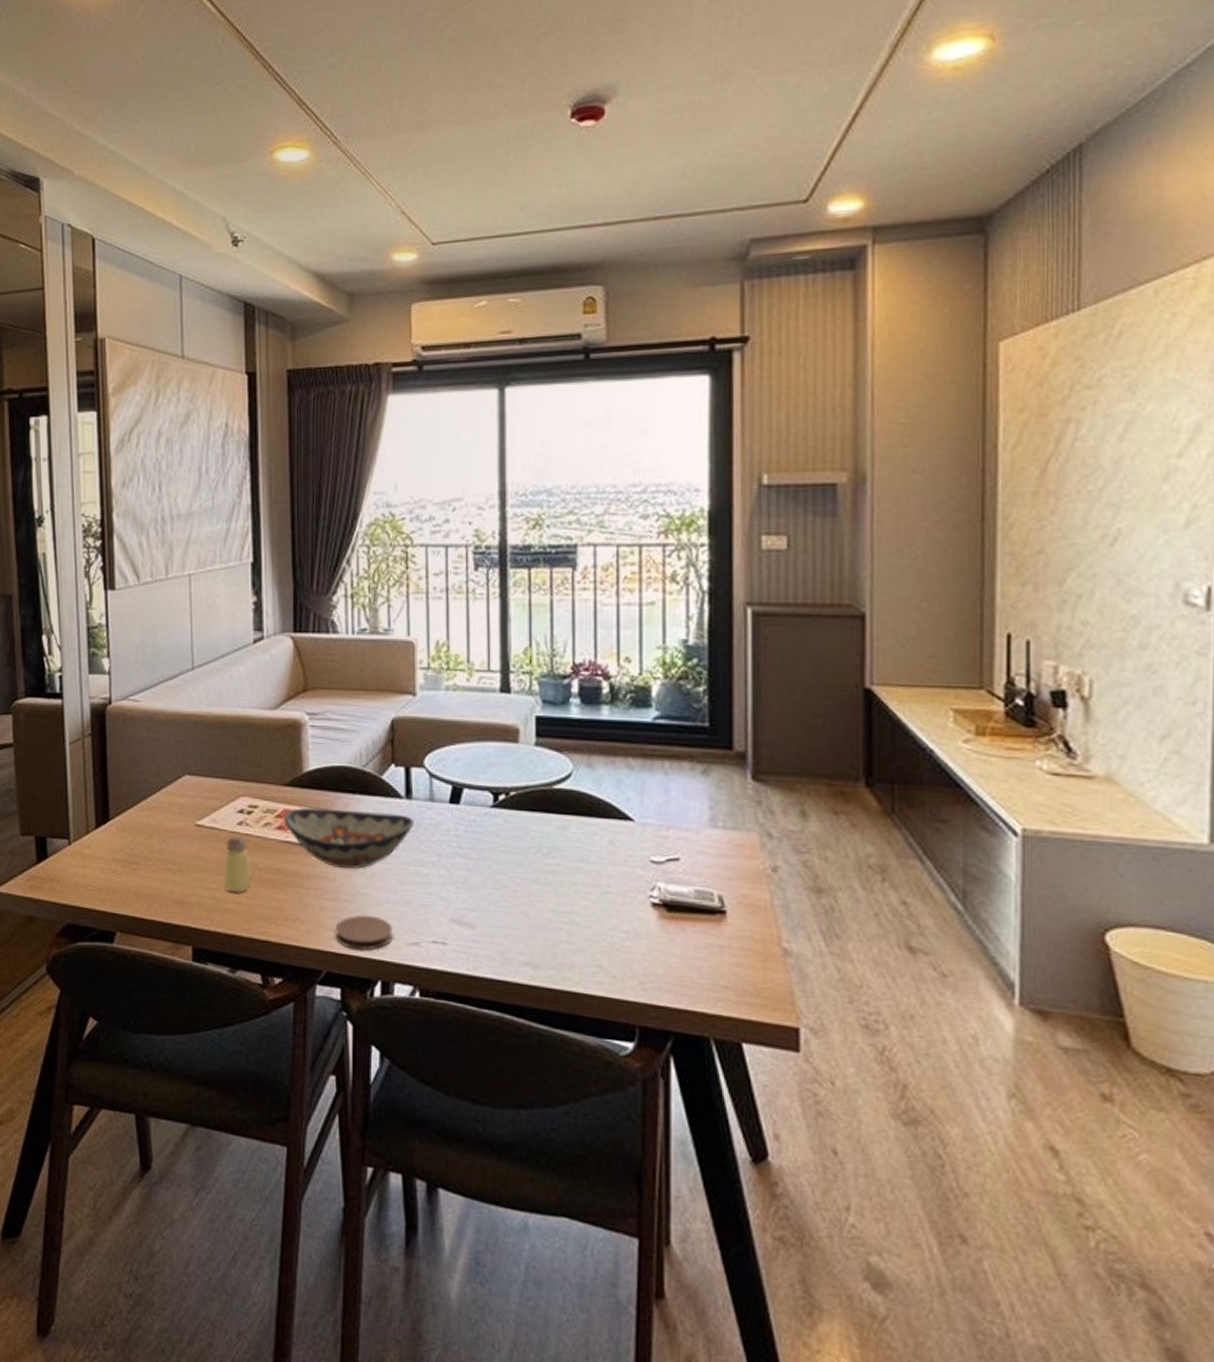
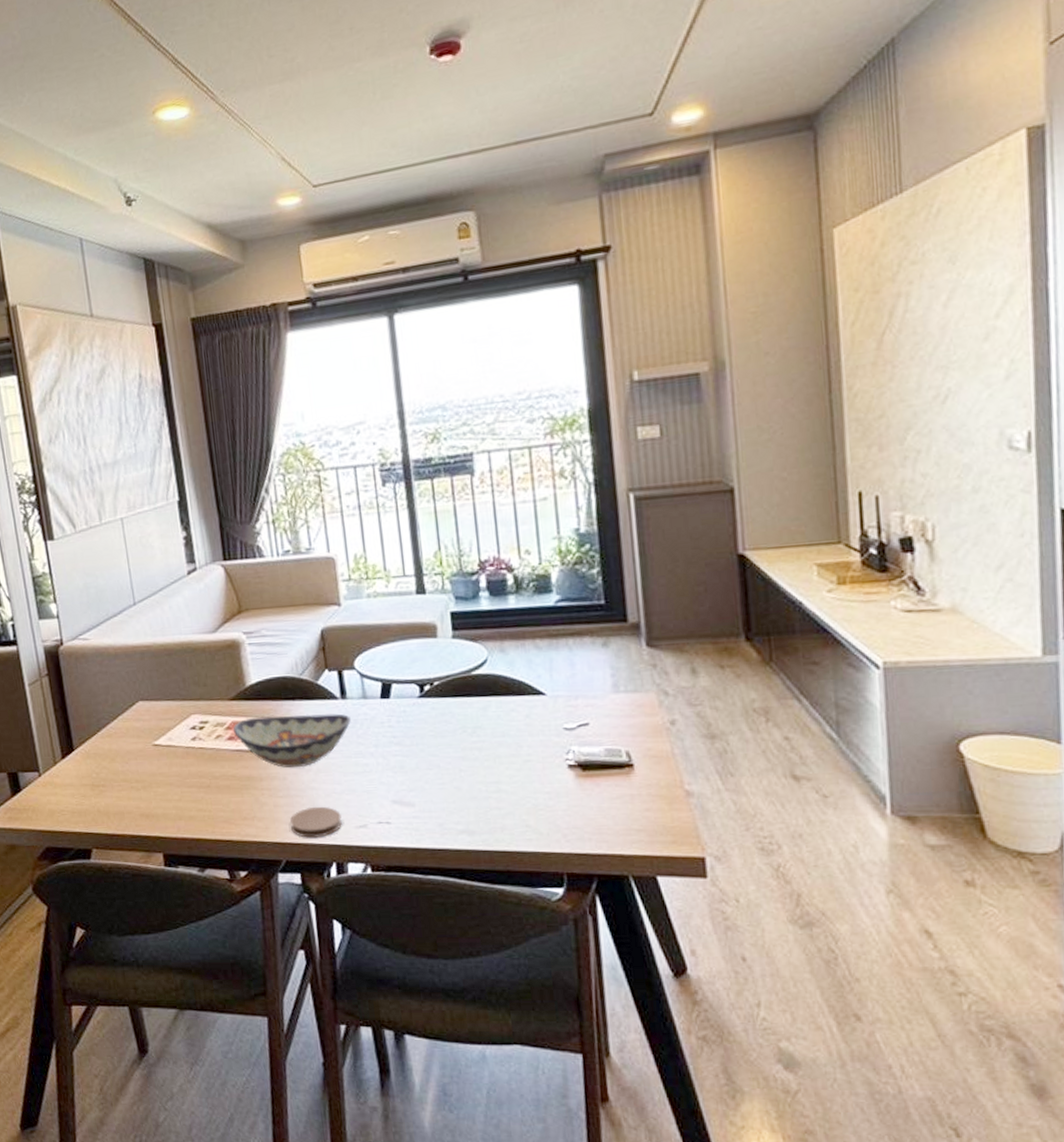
saltshaker: present [225,837,251,893] -> none [183,751,210,801]

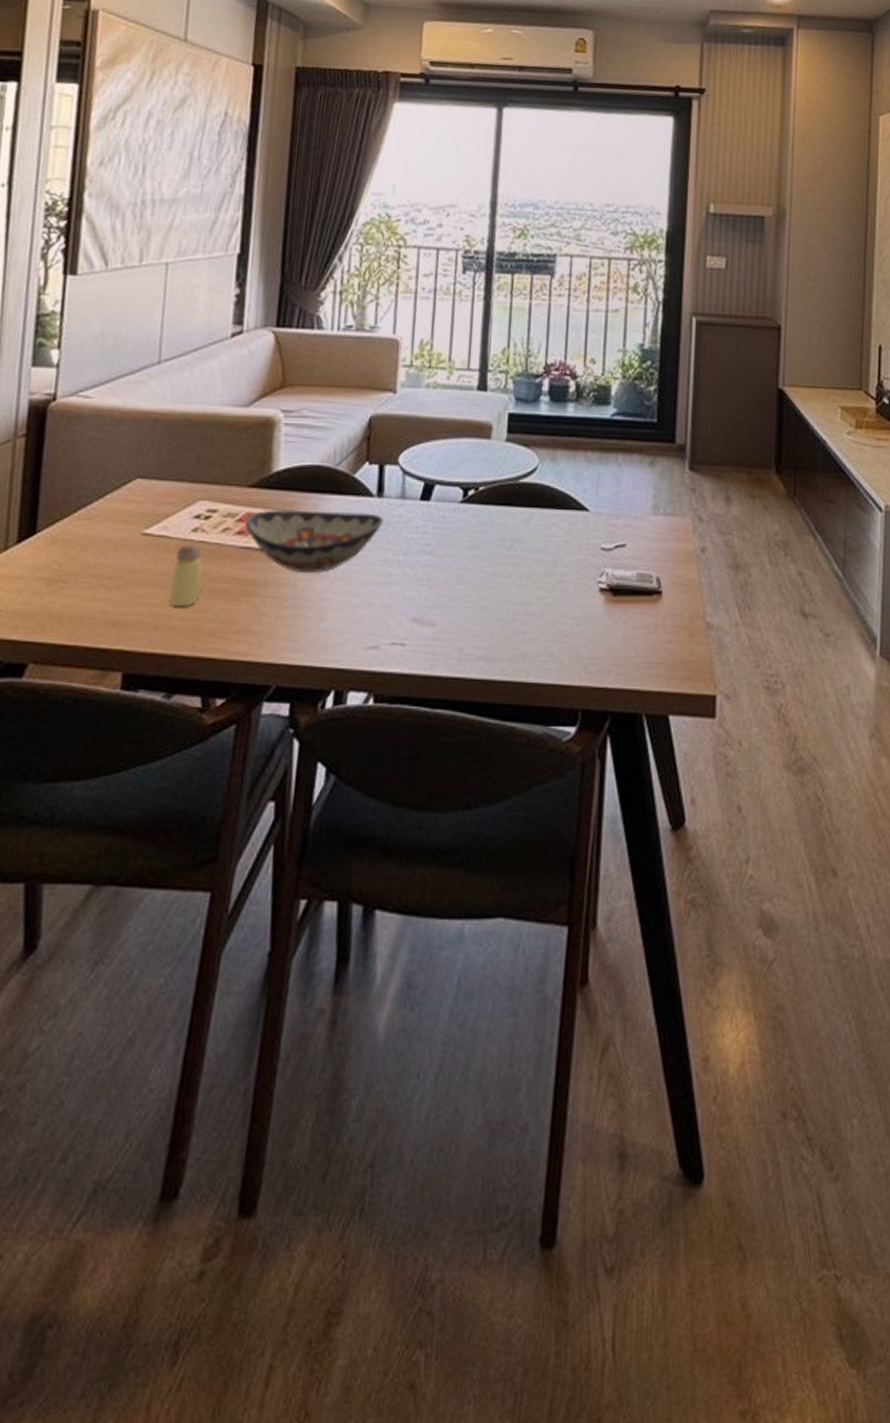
saltshaker: none [183,751,210,801] -> present [169,545,201,607]
coaster: present [289,806,342,838] -> none [289,621,352,659]

